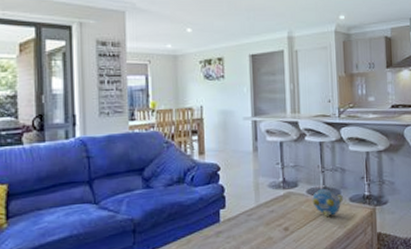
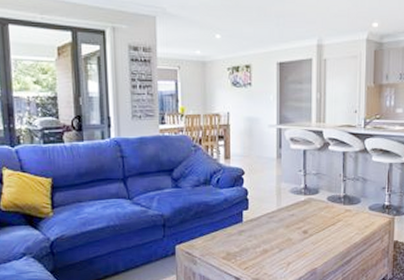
decorative bowl: present [312,188,343,218] -> none [332,196,363,224]

